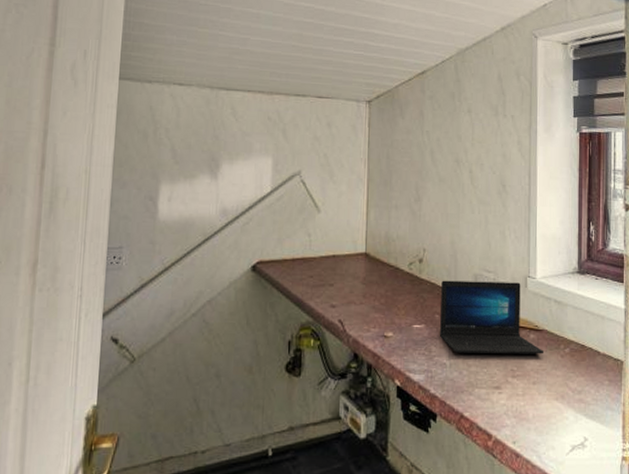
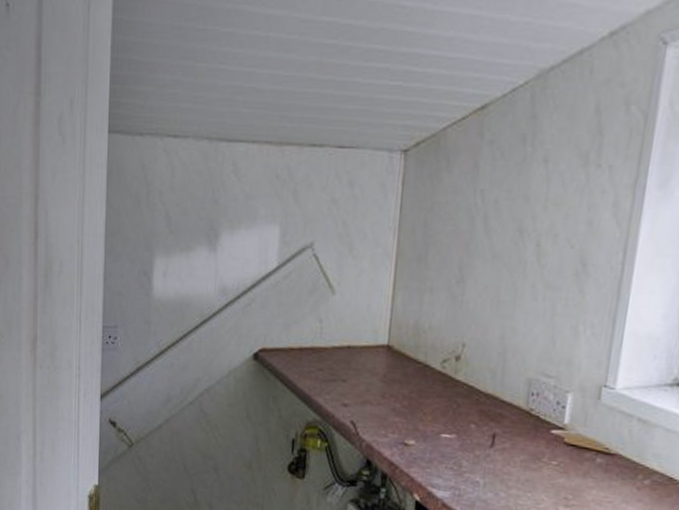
laptop: present [439,280,545,354] -> none [473,383,614,484]

